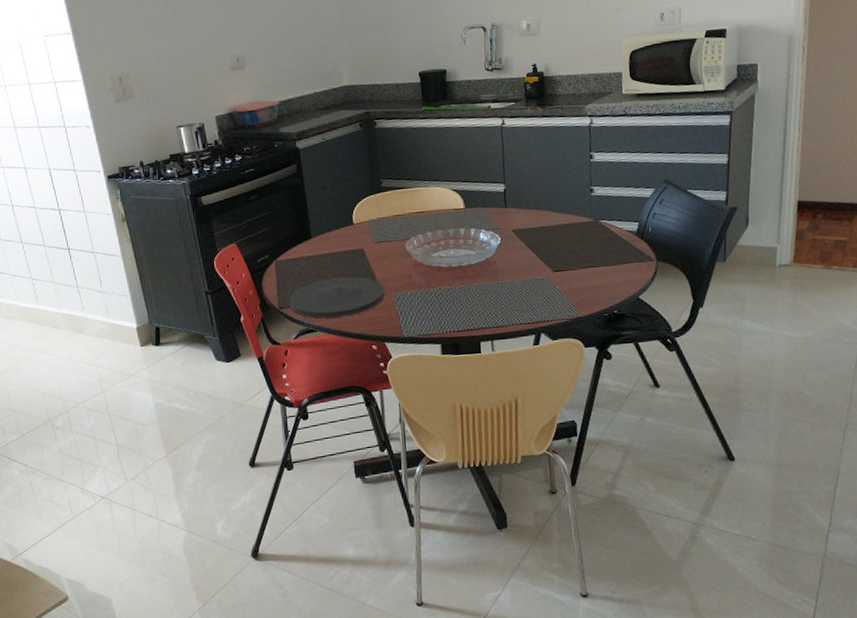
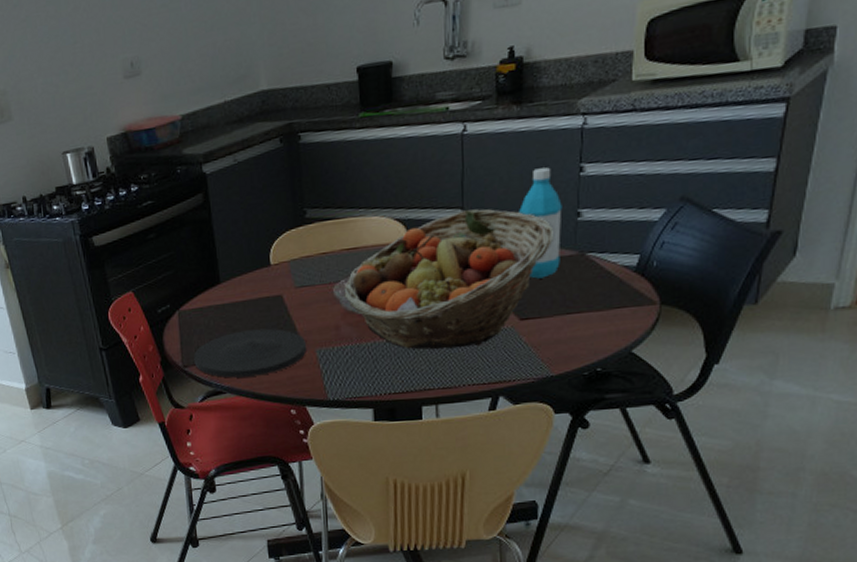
fruit basket: none [414,184,574,295] -> present [344,209,553,350]
water bottle: none [547,154,581,240] -> present [519,167,562,279]

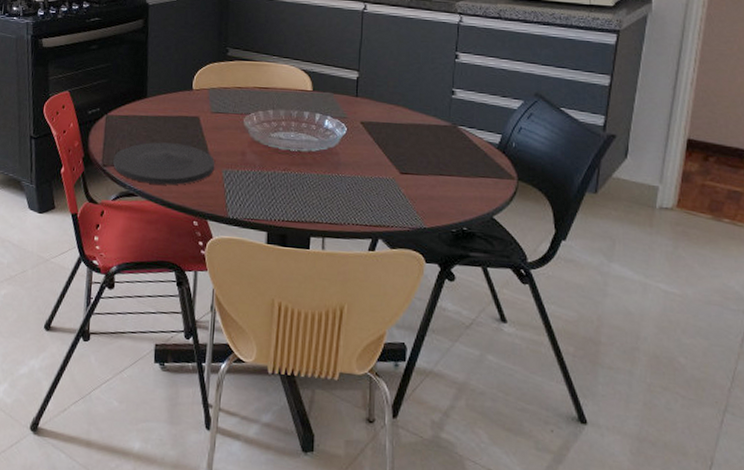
fruit basket: present [344,209,553,350] -> none [252,73,432,191]
water bottle: present [519,167,562,279] -> none [405,50,440,141]

